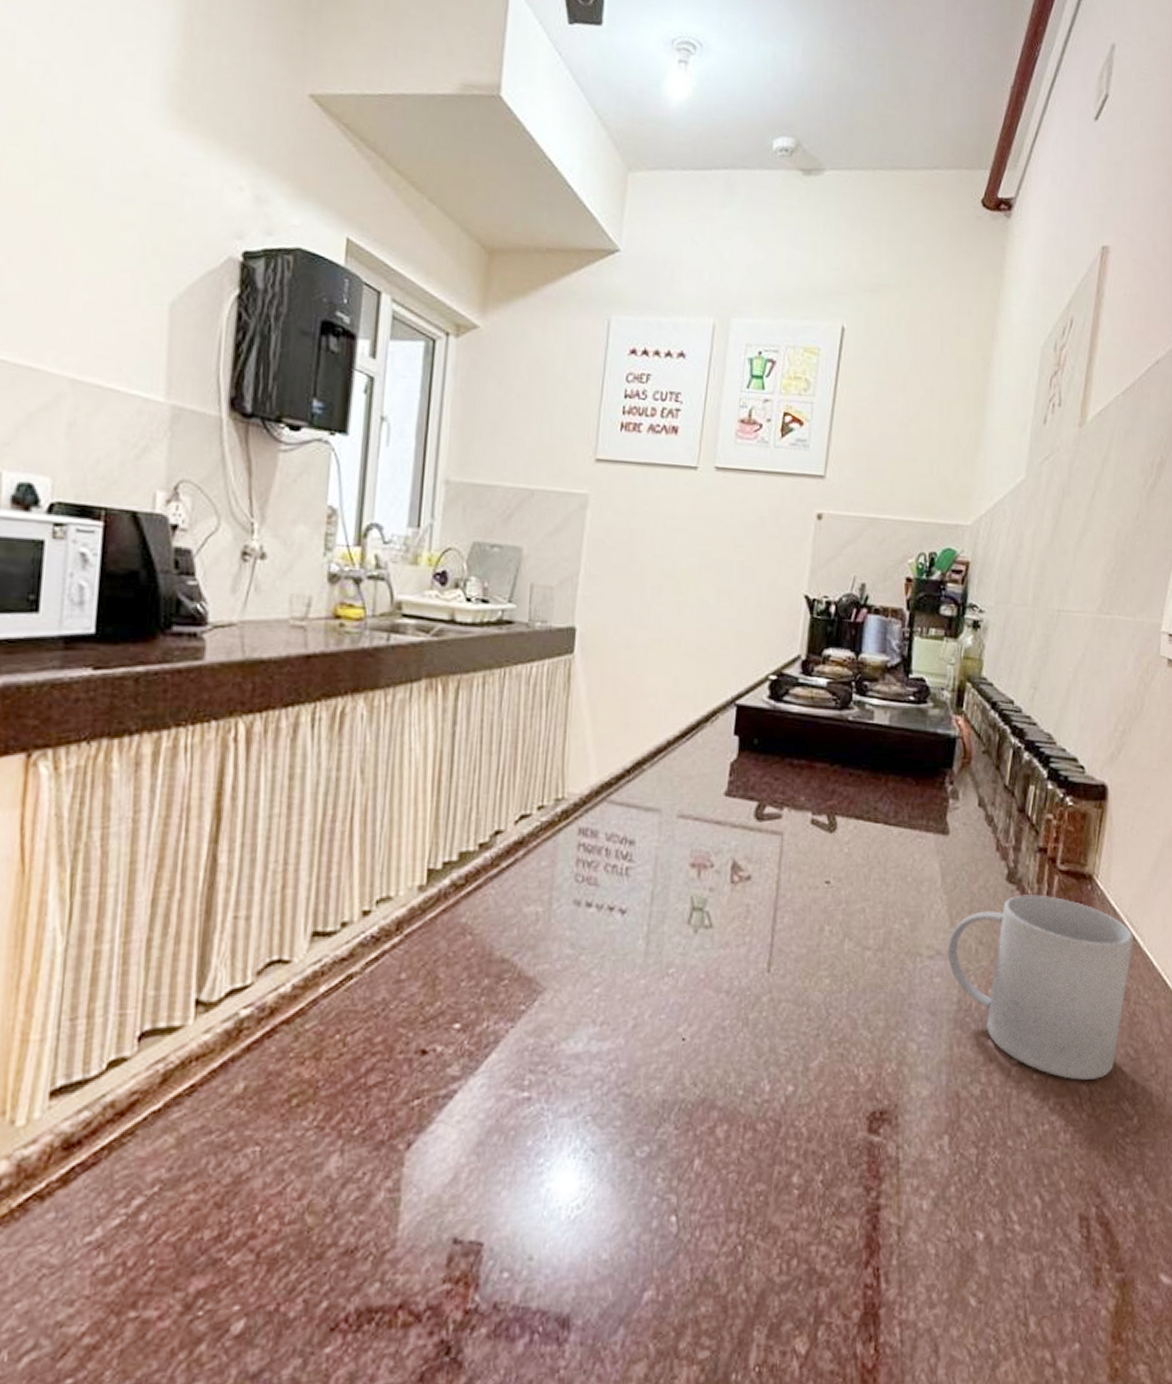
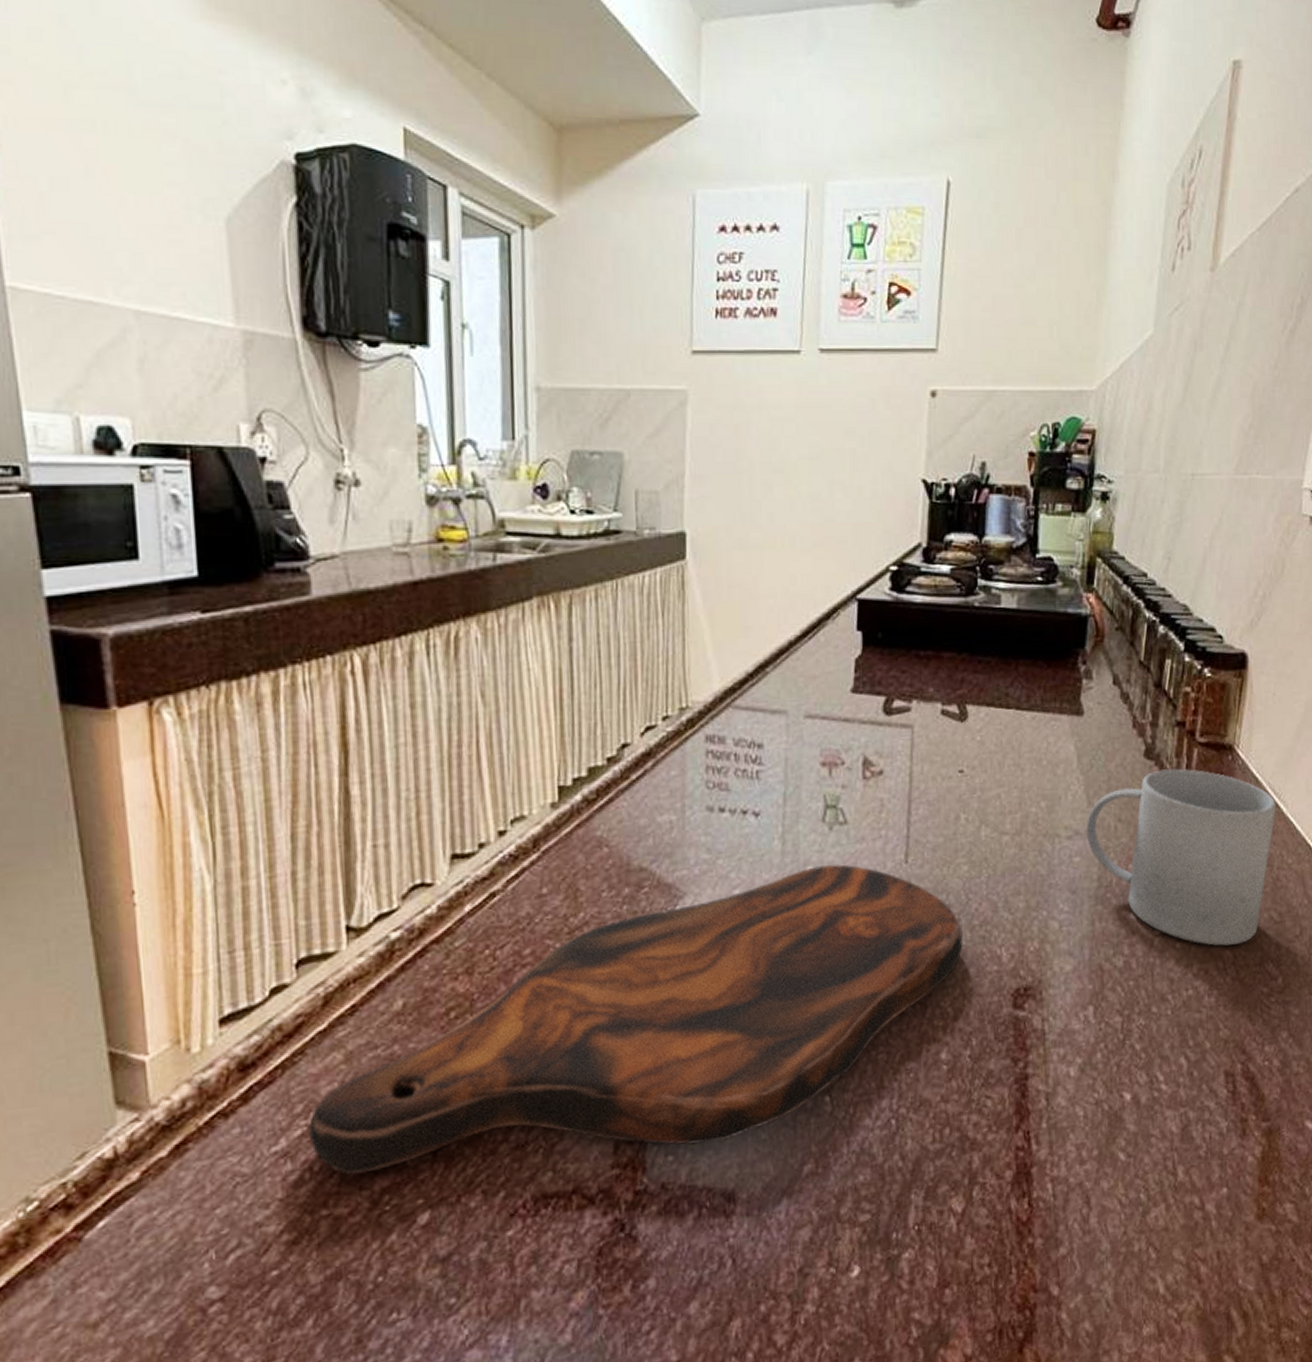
cutting board: none [126,969,821,1273] -> present [308,864,963,1175]

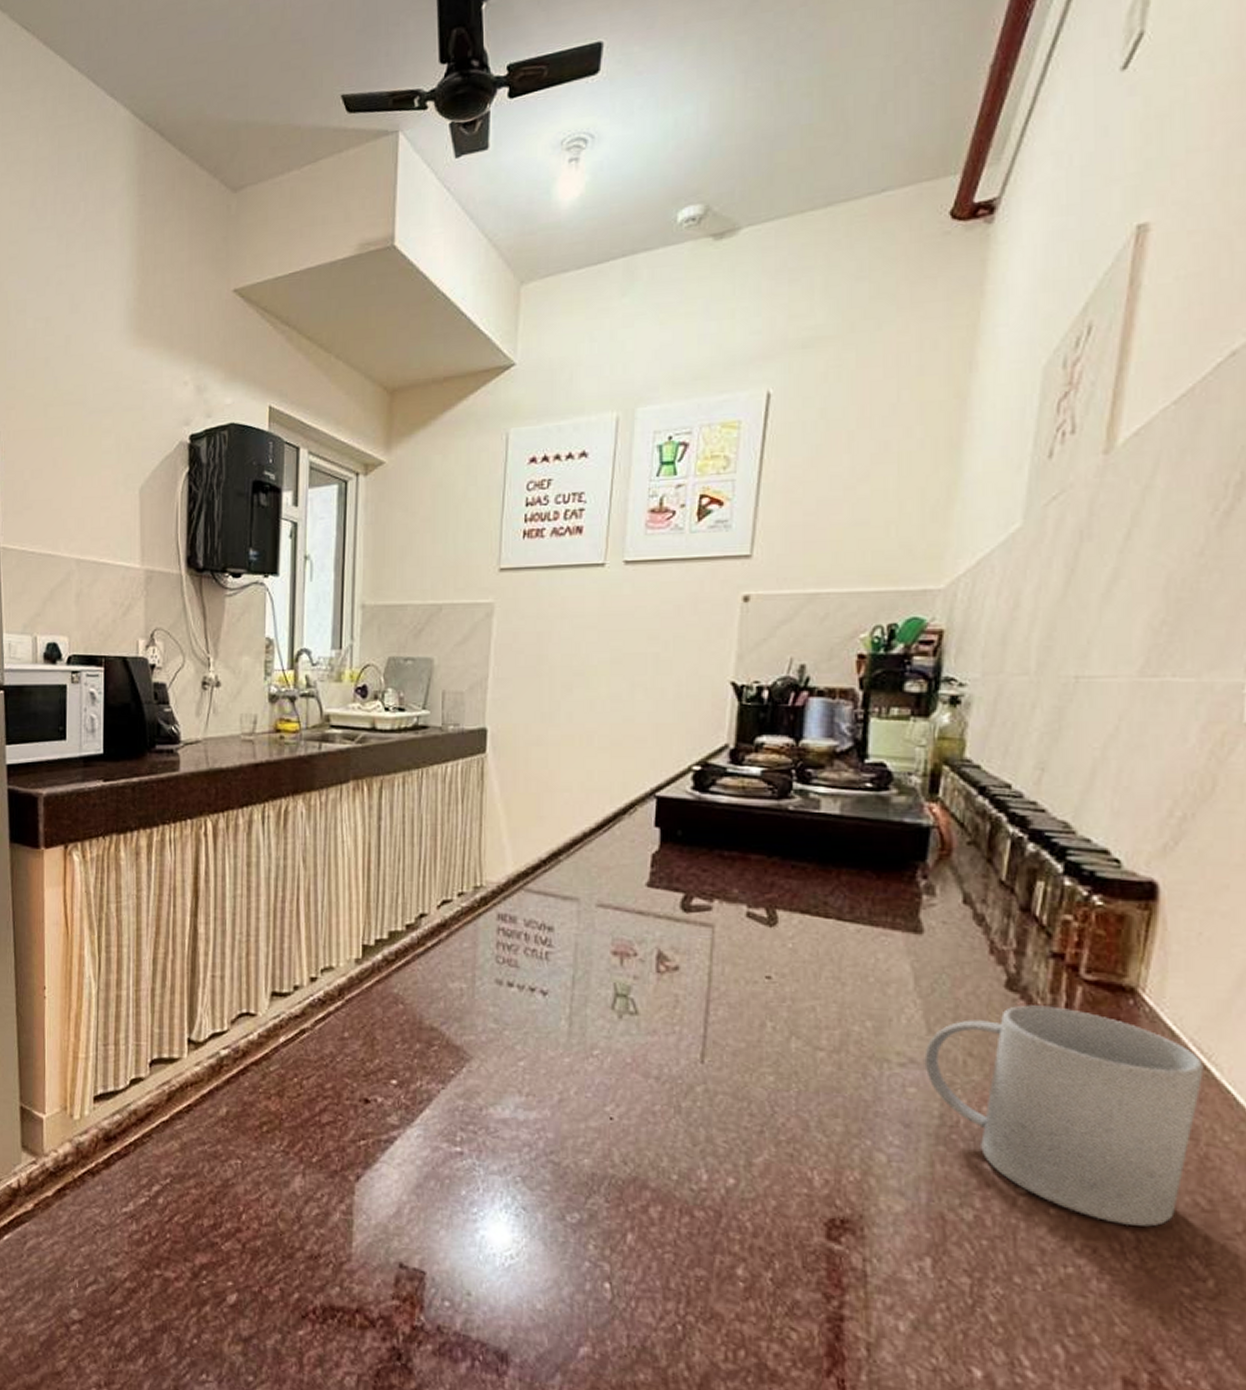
cutting board: present [308,864,963,1175] -> none [149,1052,766,1300]

